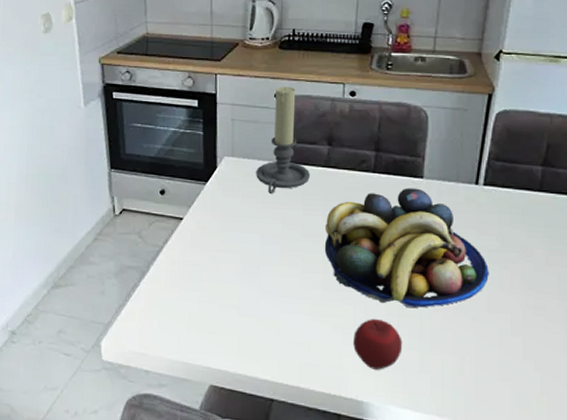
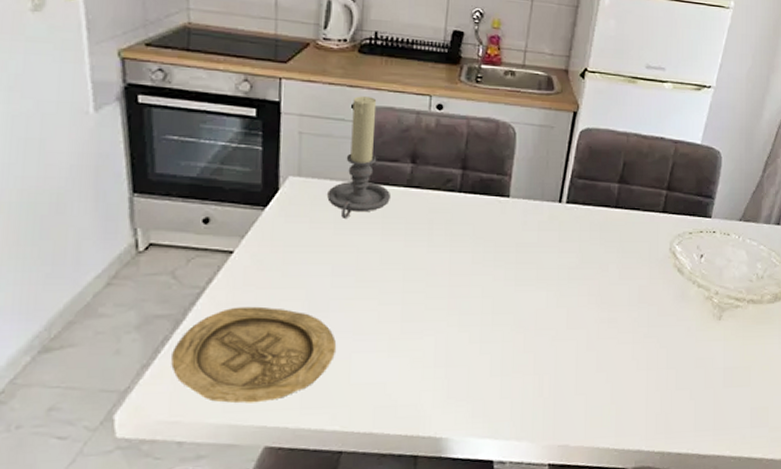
plate: none [140,264,266,347] -> present [171,306,336,403]
fruit bowl: present [325,188,489,308] -> none [405,207,569,333]
apple: present [353,319,403,370] -> none [433,348,484,402]

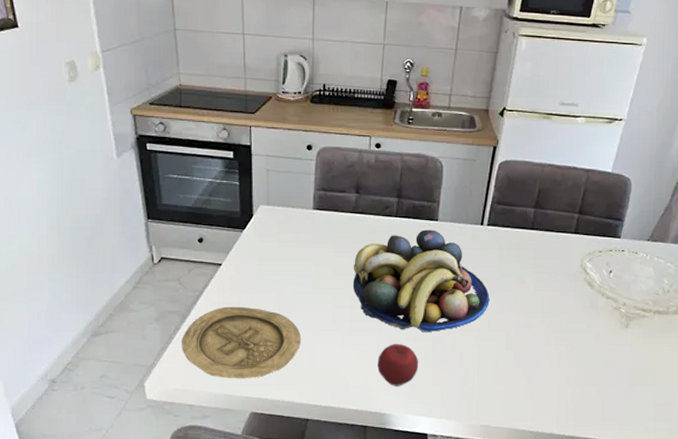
candle holder: present [327,96,390,220] -> none [290,139,339,240]
fruit bowl: none [405,207,569,333] -> present [353,229,490,333]
apple: none [433,348,484,402] -> present [378,344,419,386]

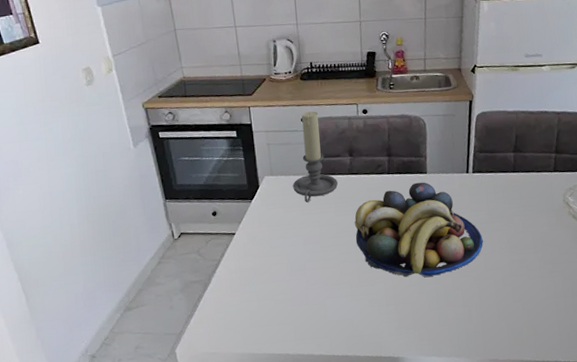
plate: present [182,306,301,379] -> none [206,270,314,338]
candle holder: none [290,139,339,240] -> present [293,111,338,203]
apple: present [378,344,419,386] -> none [386,290,425,331]

